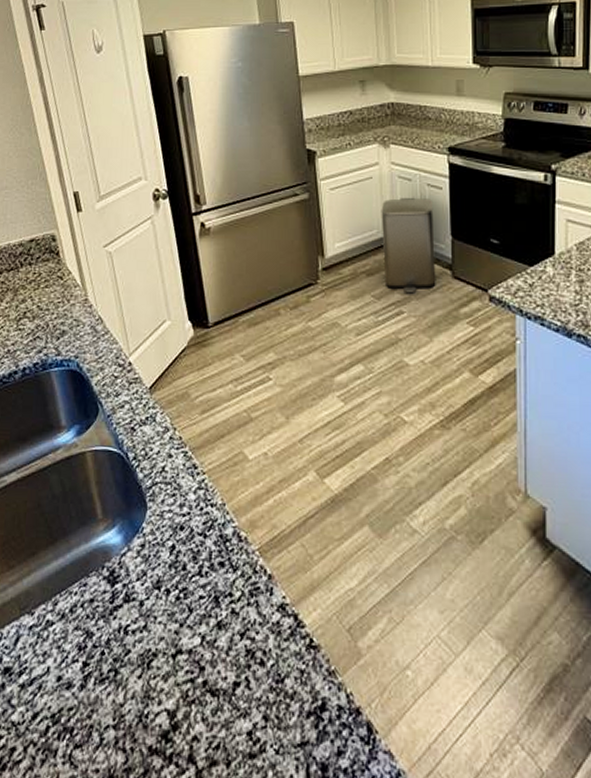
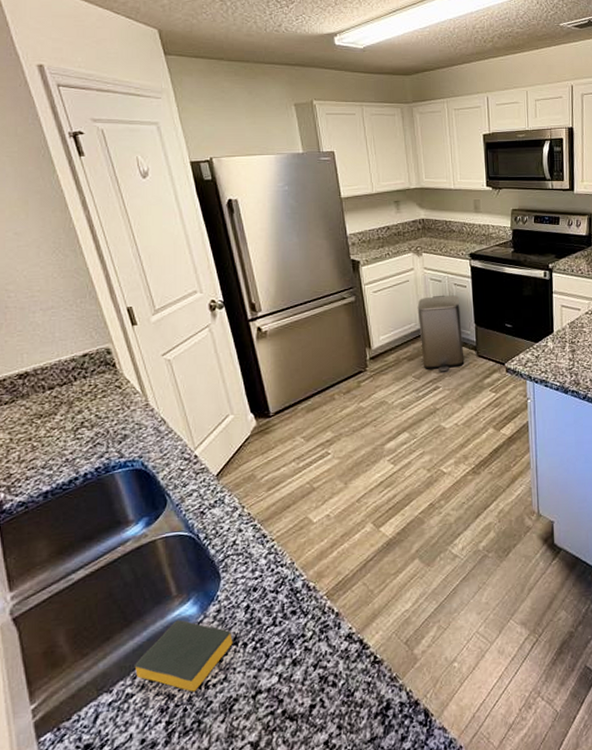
sponge: none [56,547,156,635] -> present [134,620,233,692]

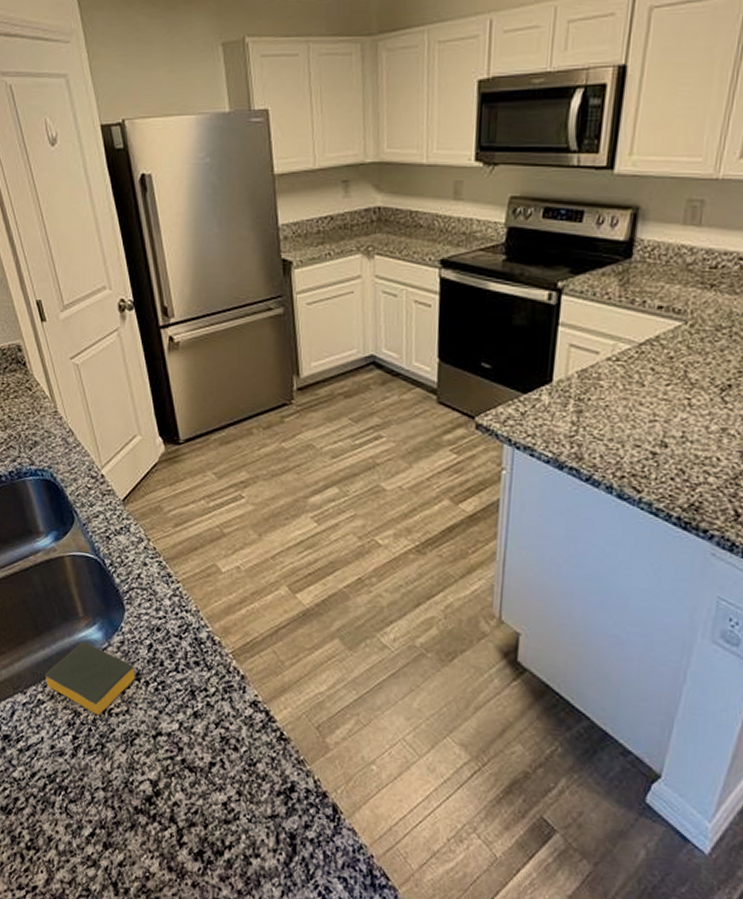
pedal bin: present [417,295,465,371] -> none [361,314,420,416]

